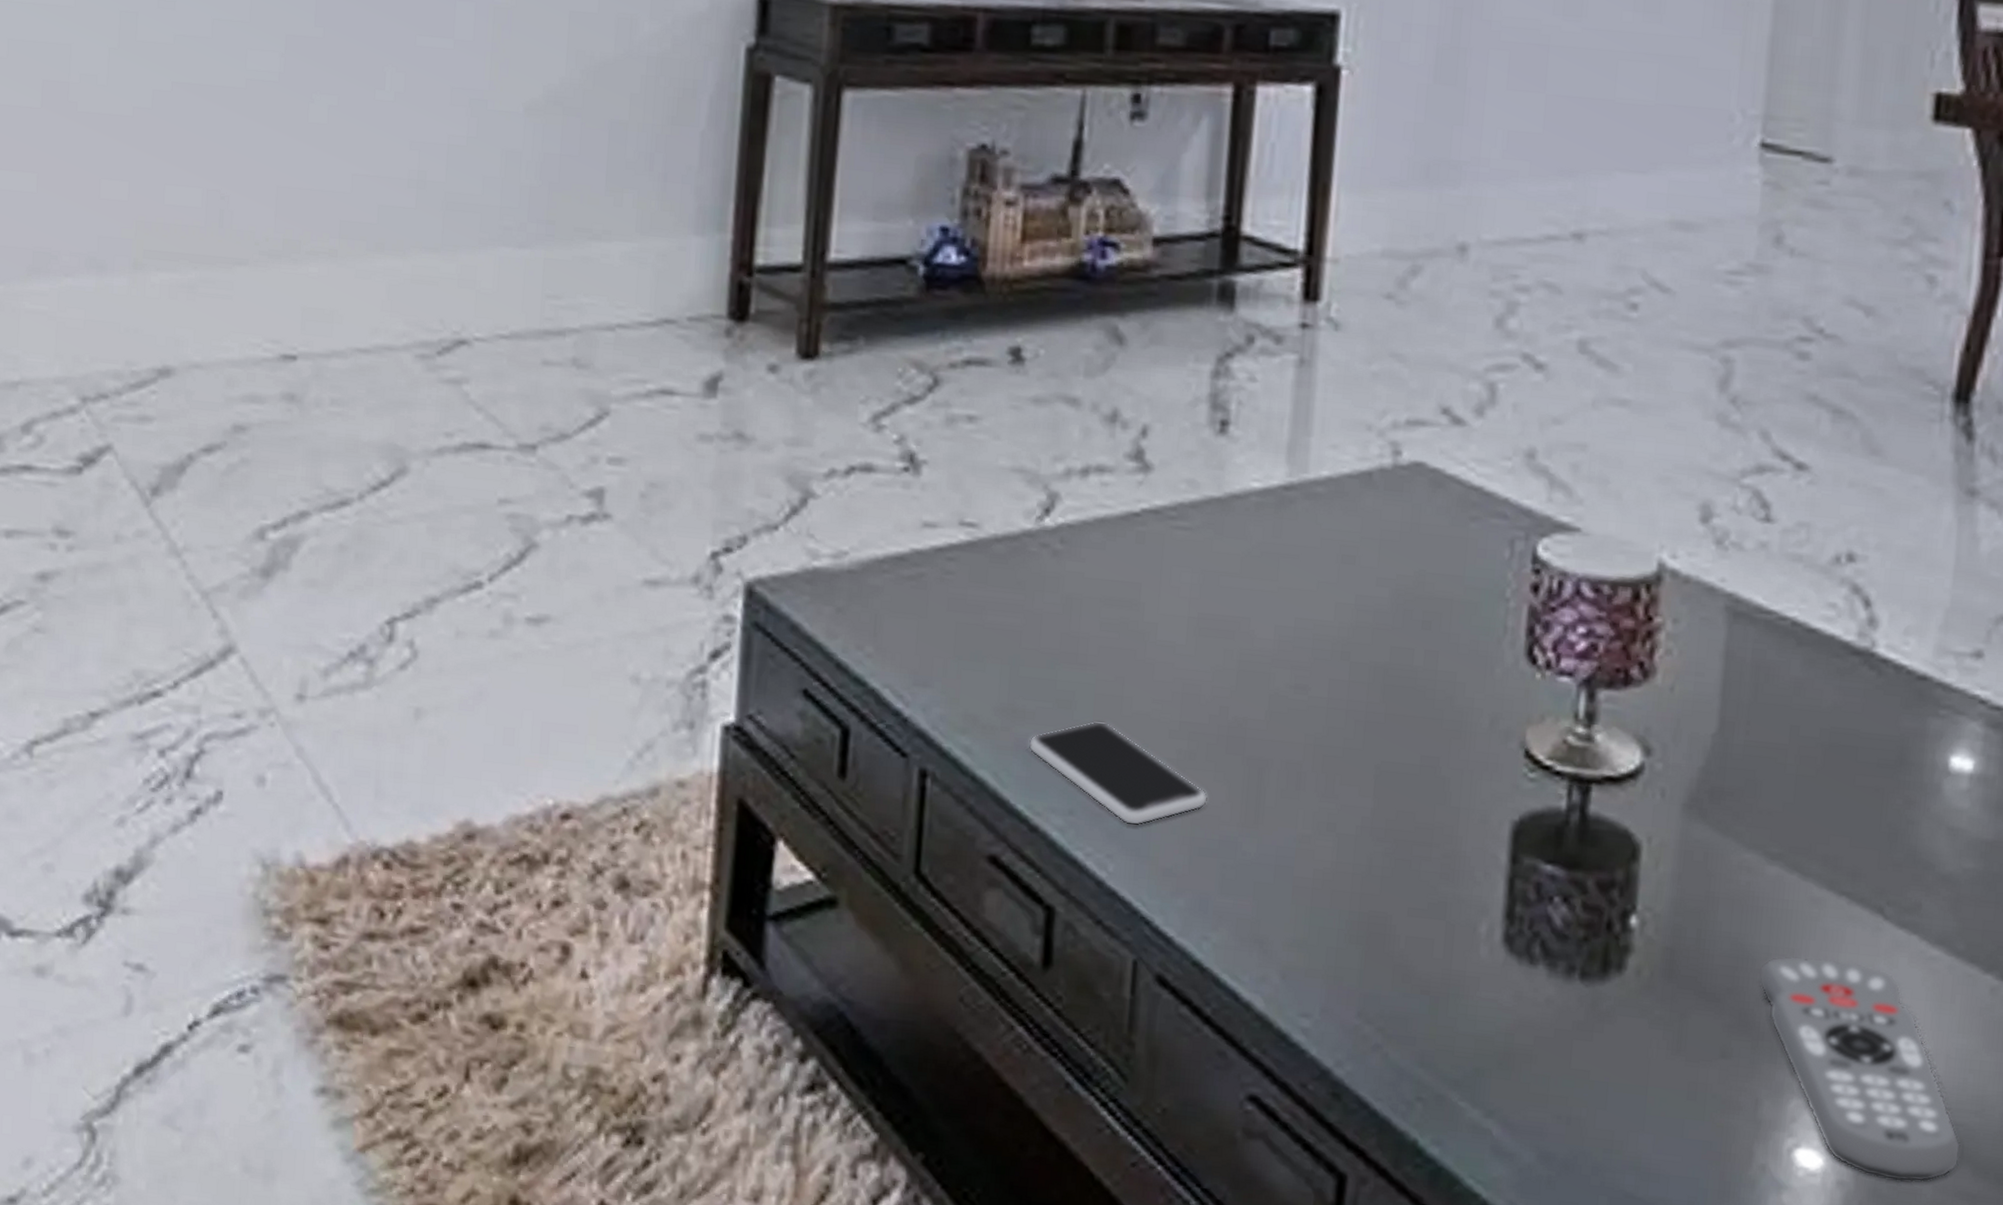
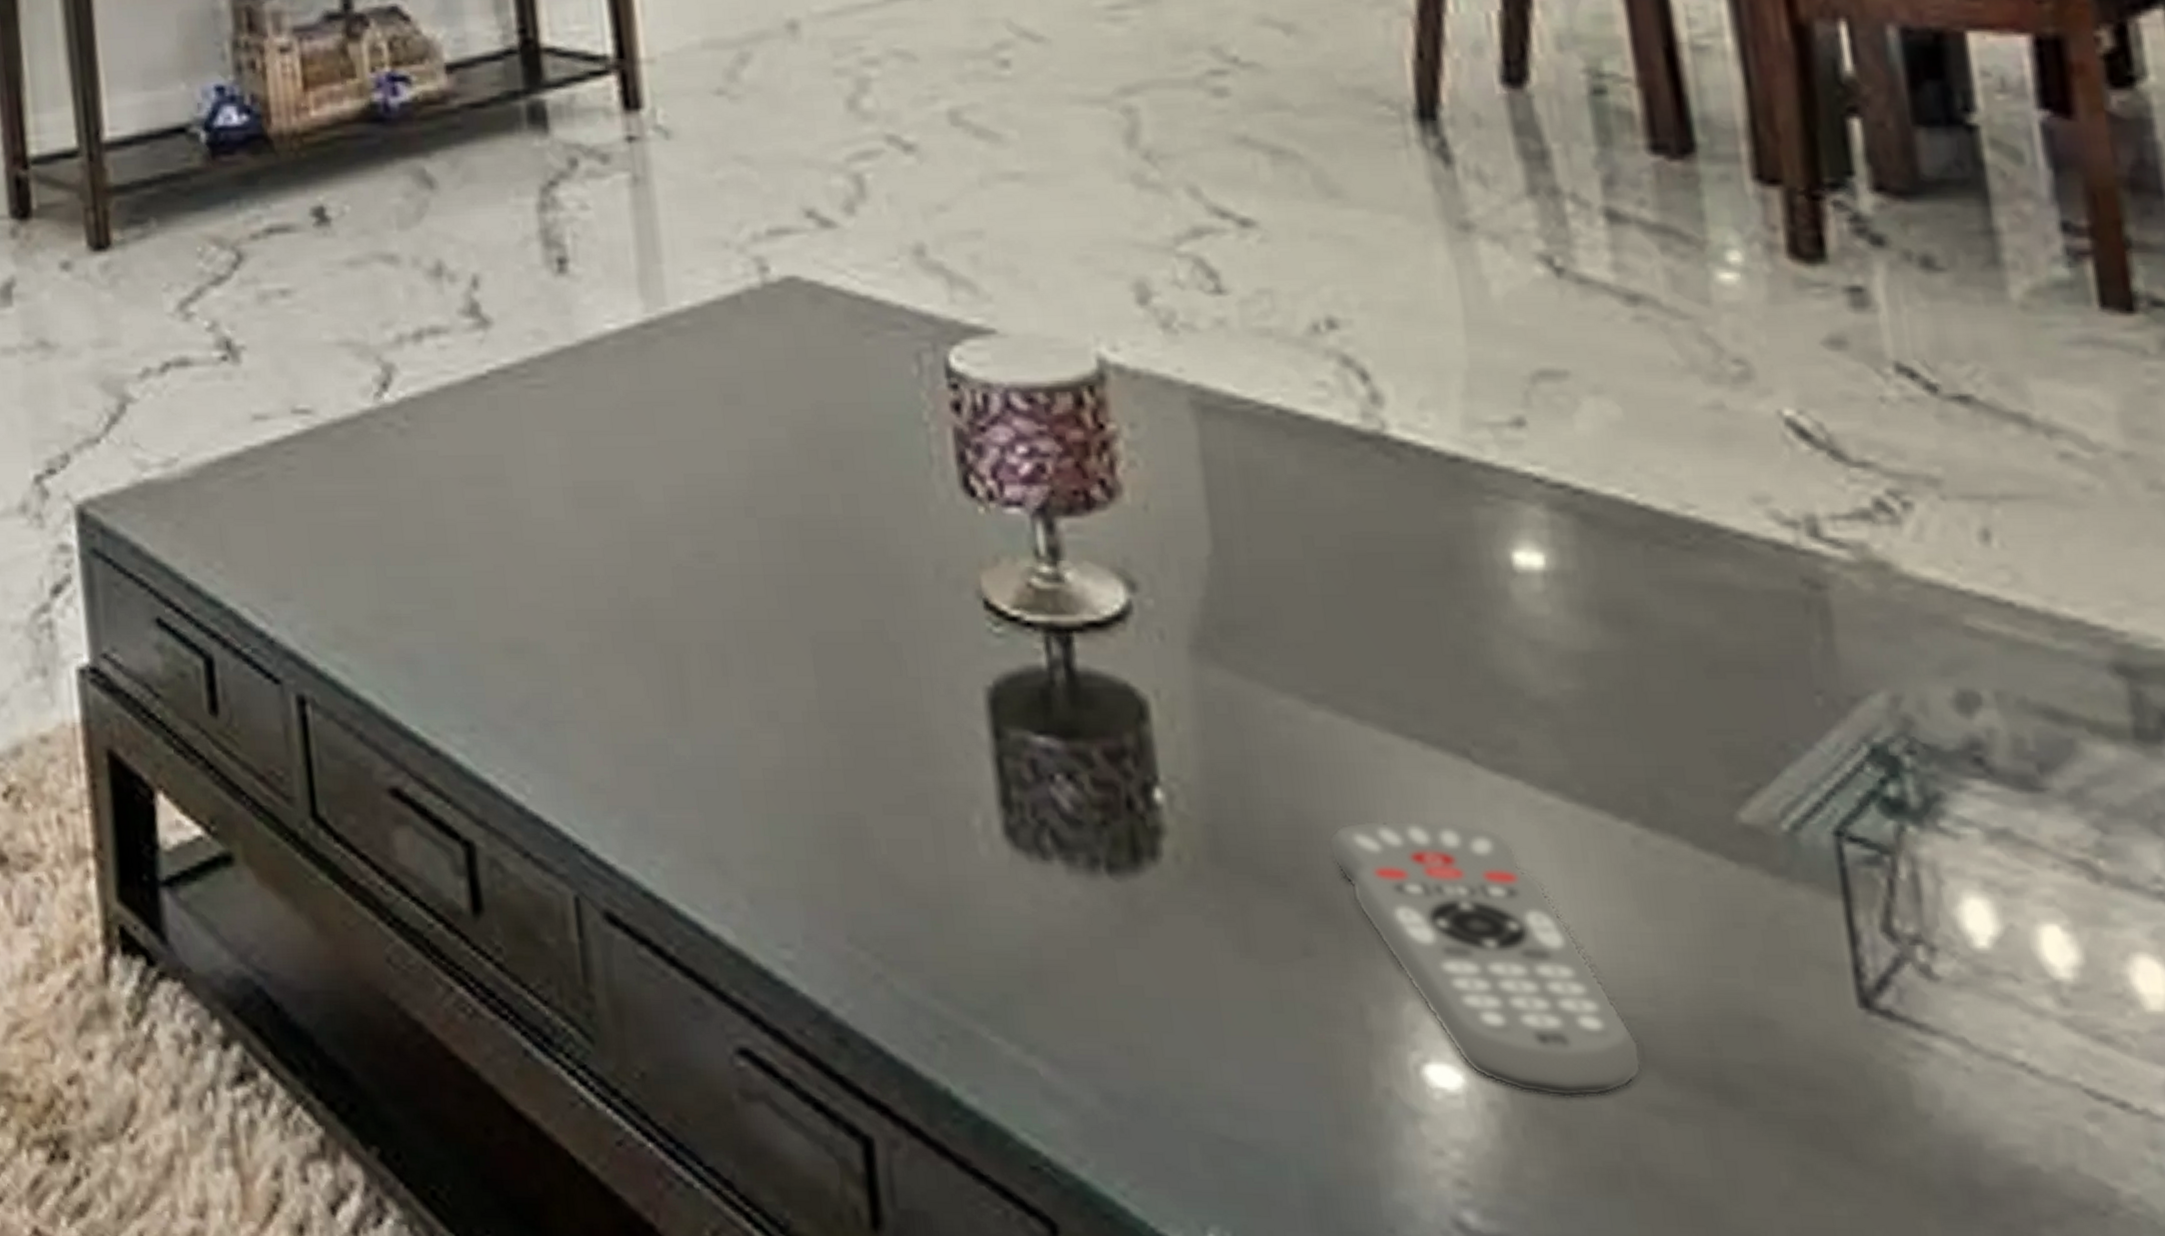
smartphone: present [1028,720,1209,826] -> none [410,619,625,737]

